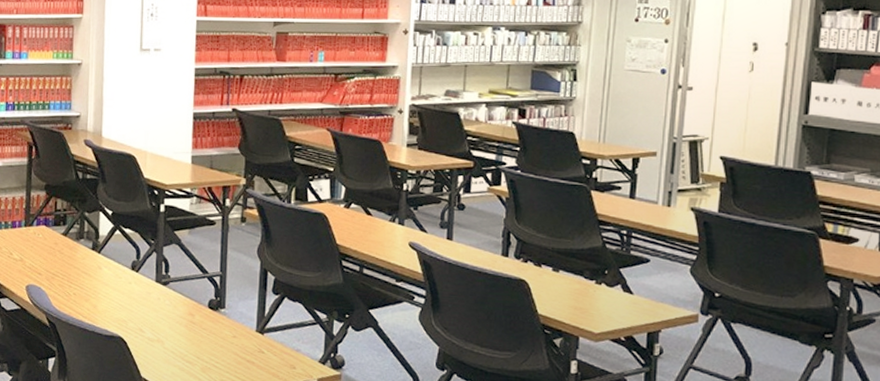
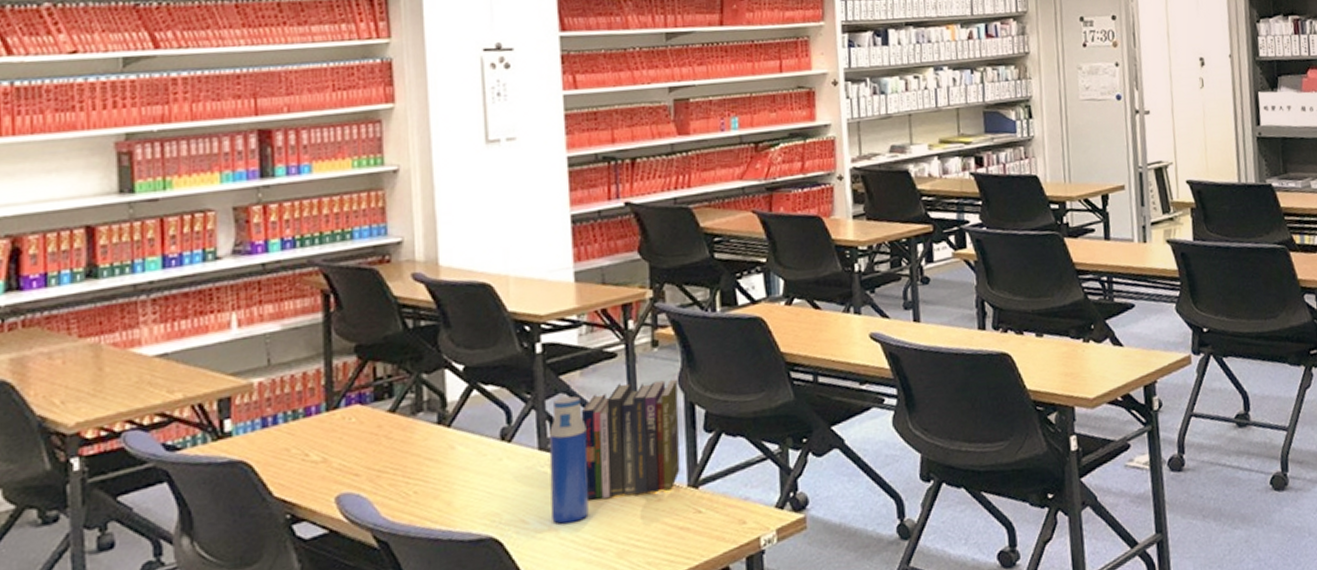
water bottle: none [160,247,189,339] -> present [548,396,589,524]
books: none [184,244,256,332] -> present [581,379,680,500]

